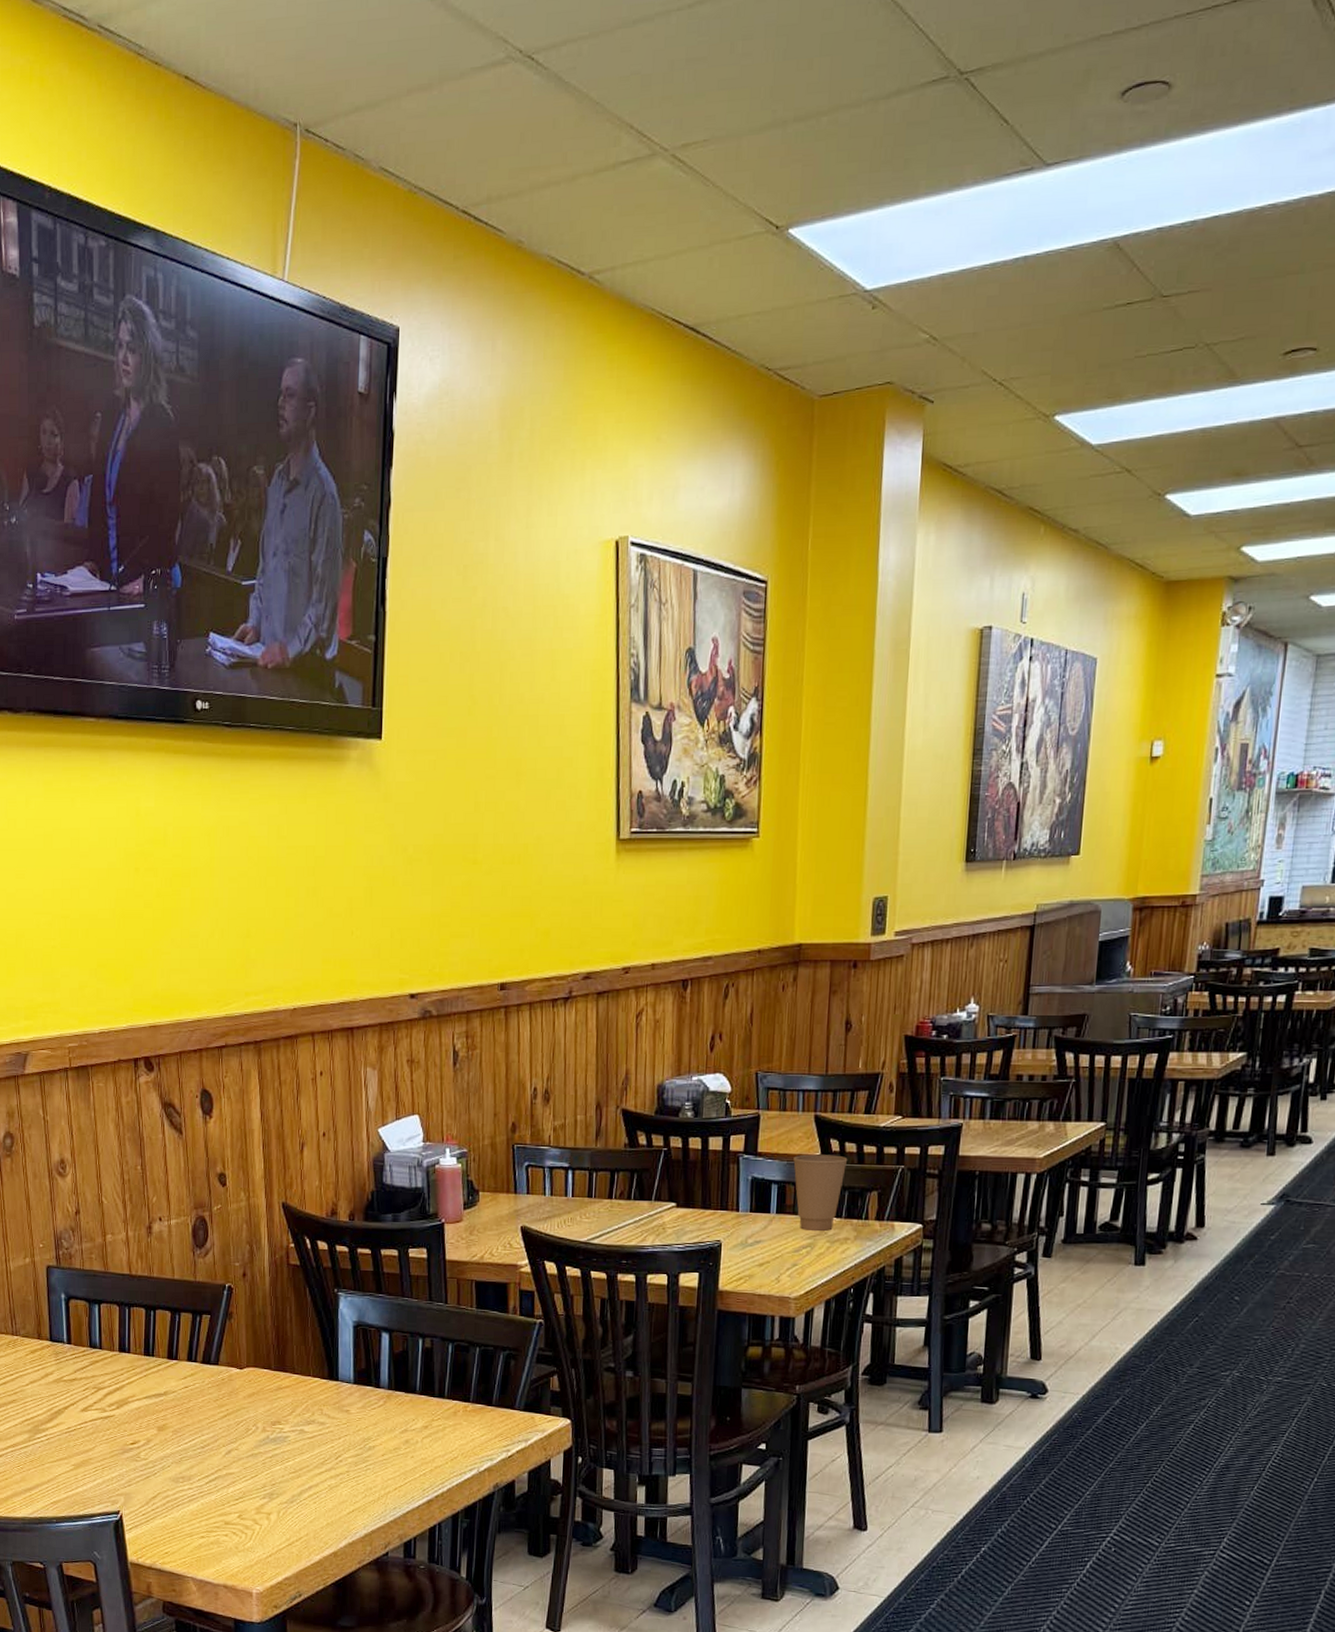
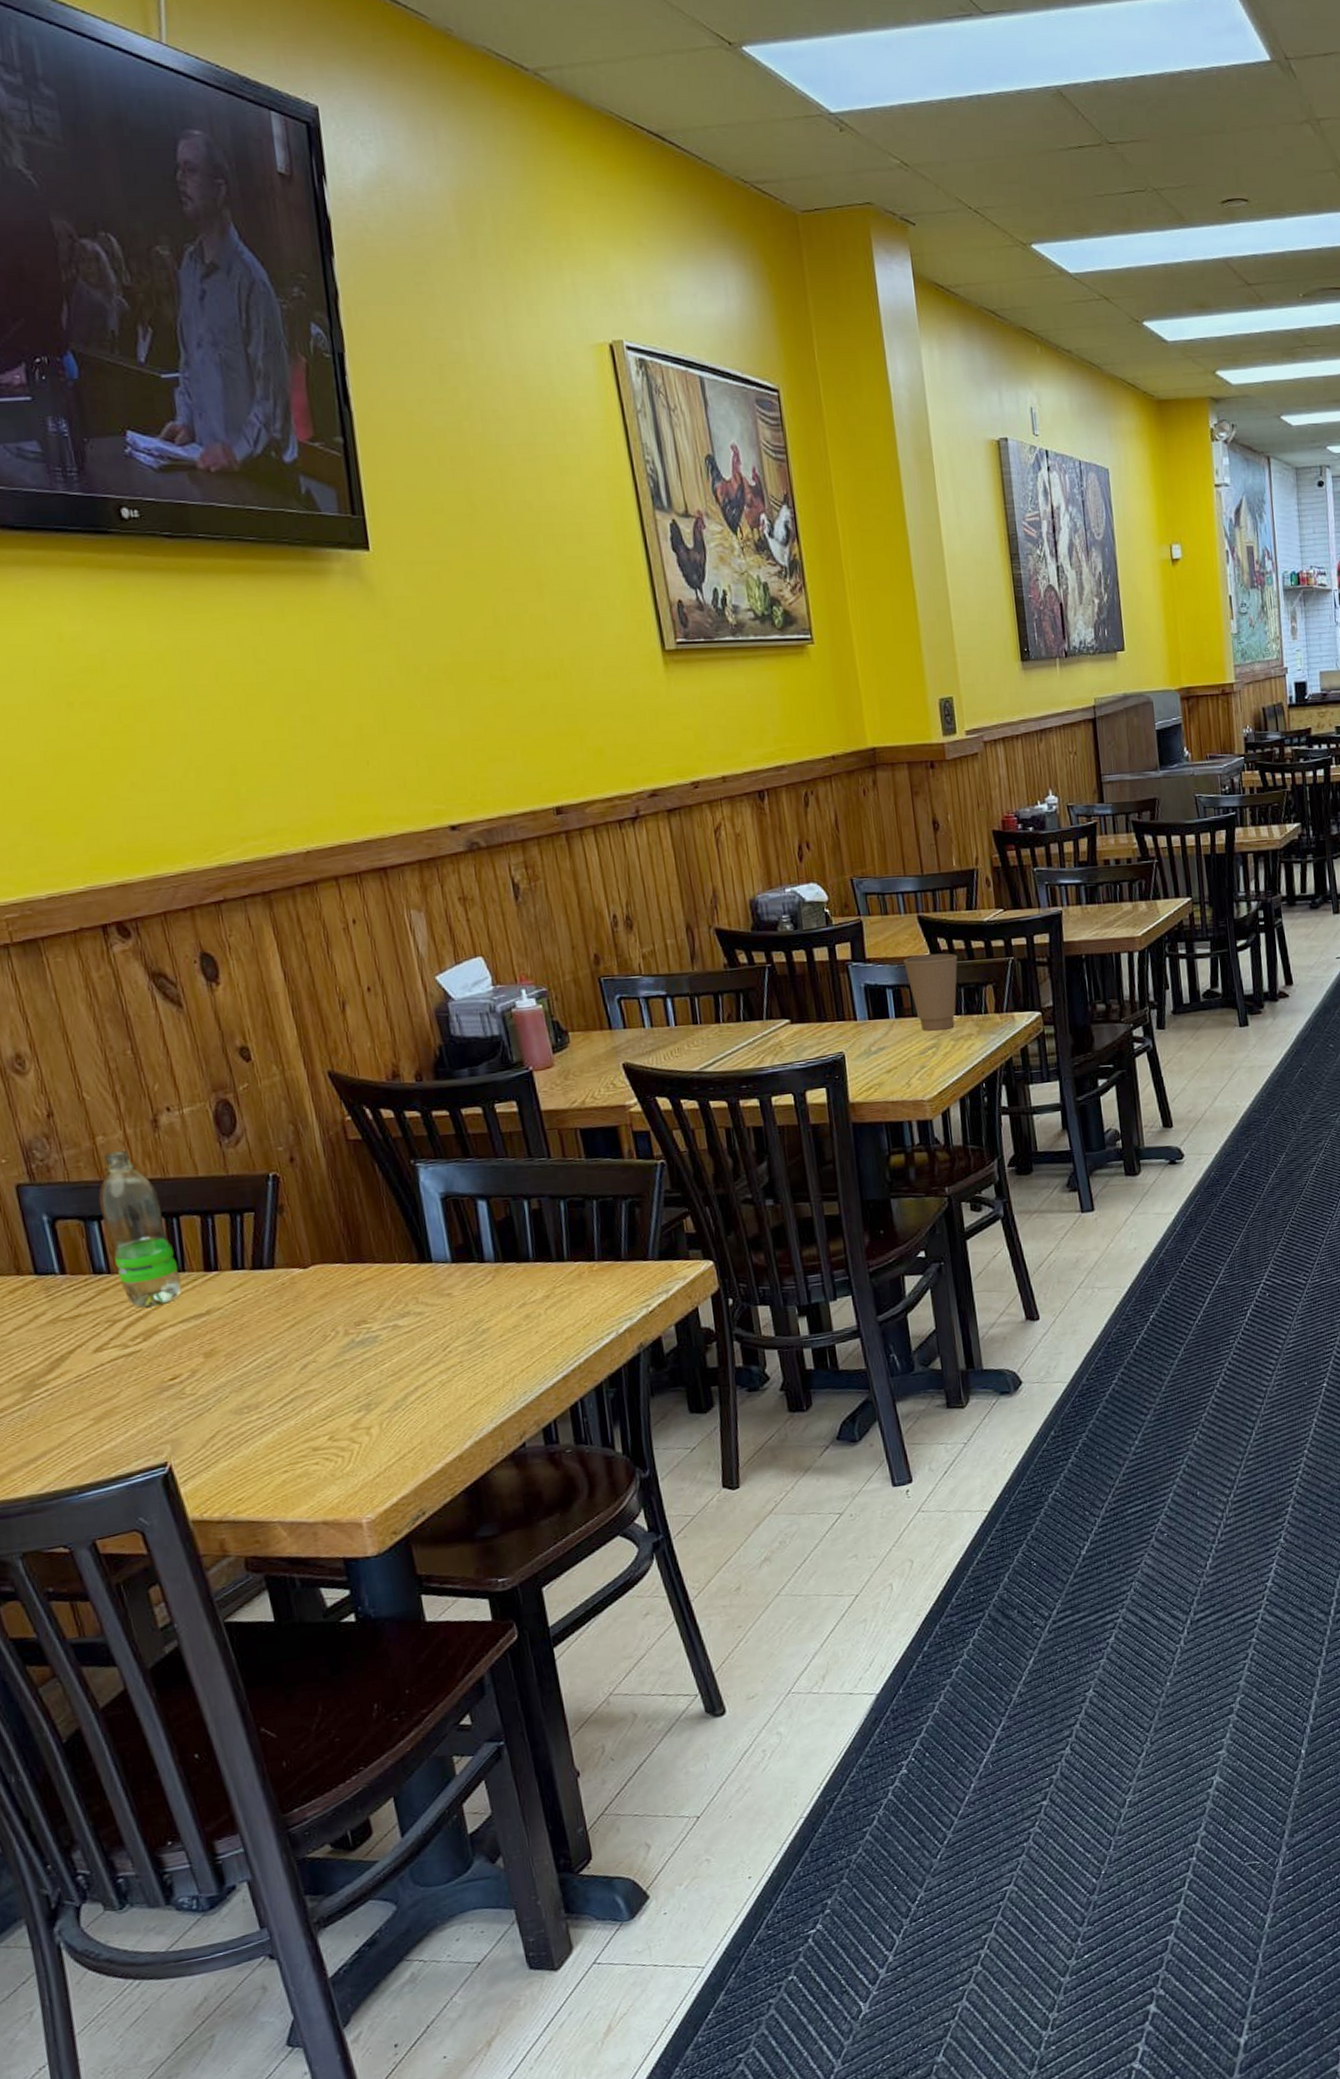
bottle: none [101,1249,150,1382] -> present [98,1151,182,1308]

